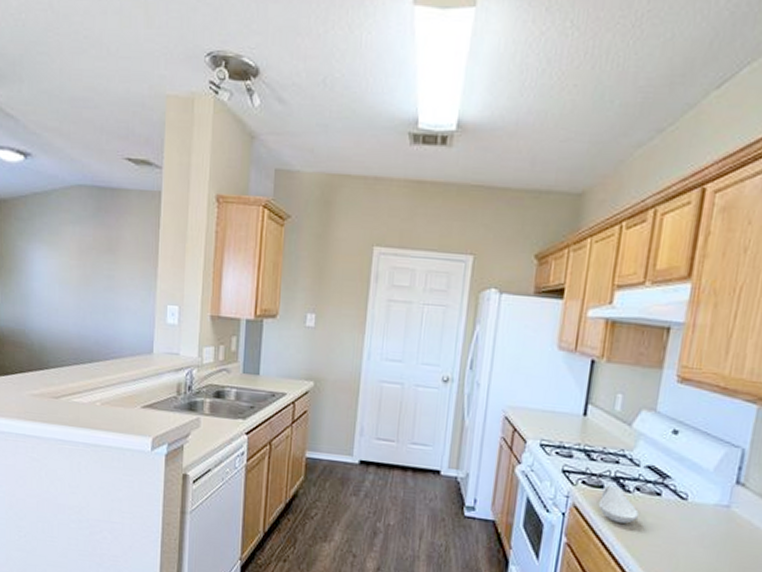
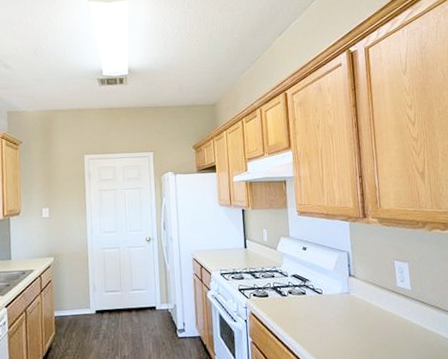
spoon rest: present [598,485,640,524] -> none [267,293,295,320]

